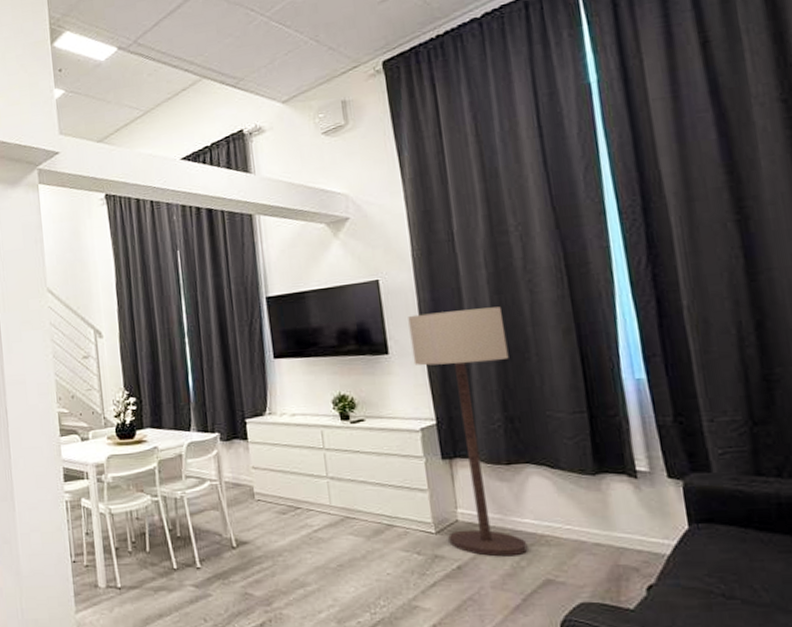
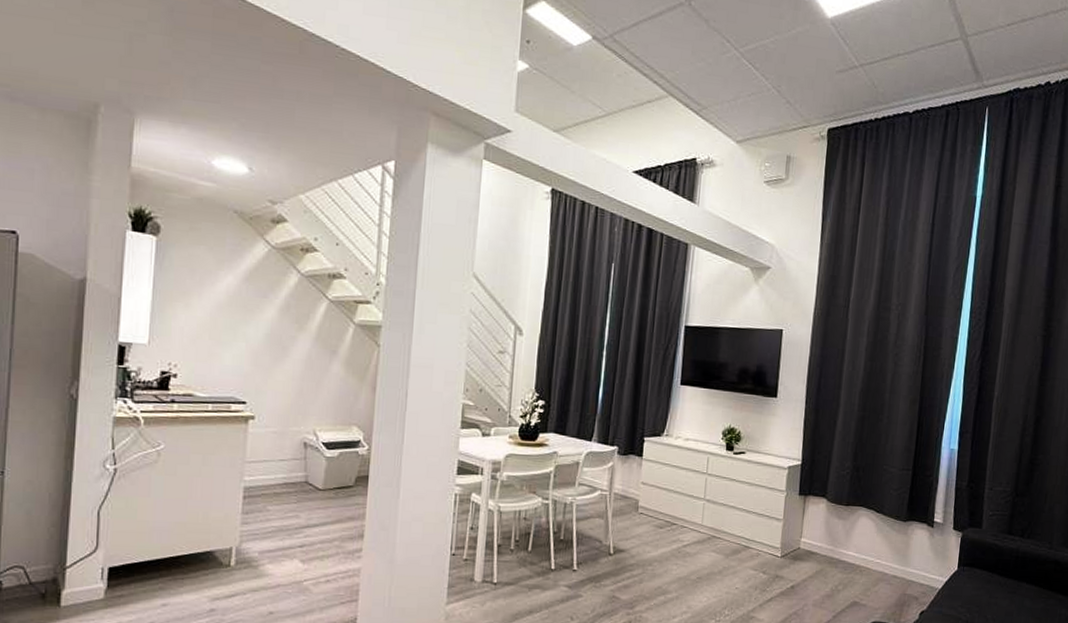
floor lamp: present [408,306,528,557] -> none [789,366,871,581]

